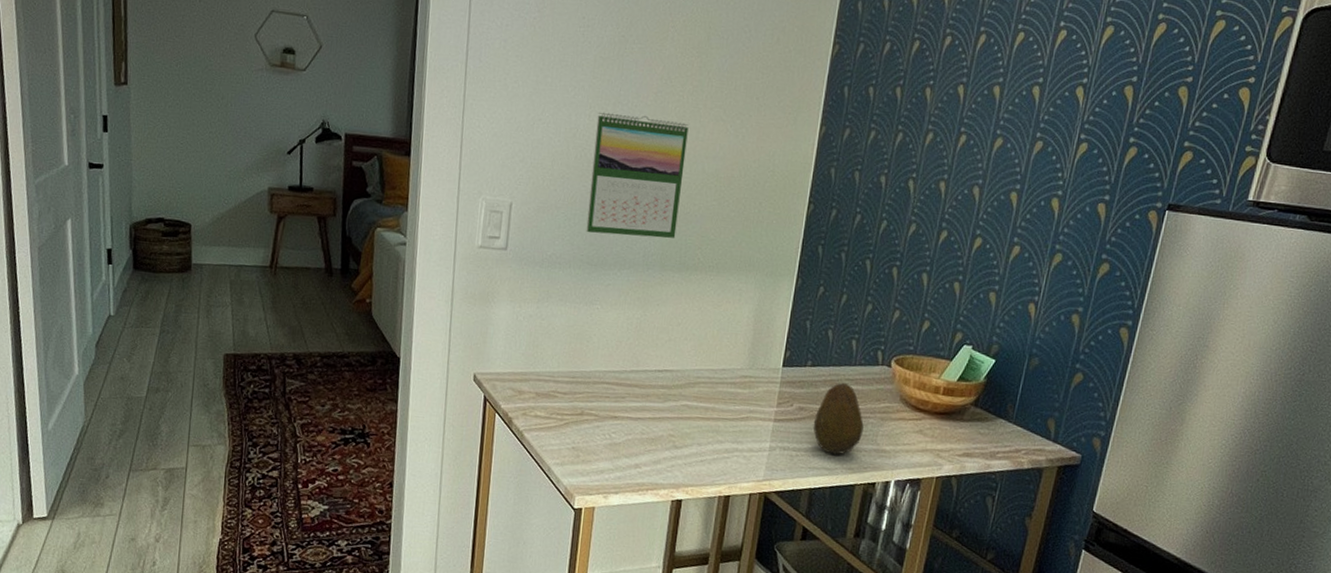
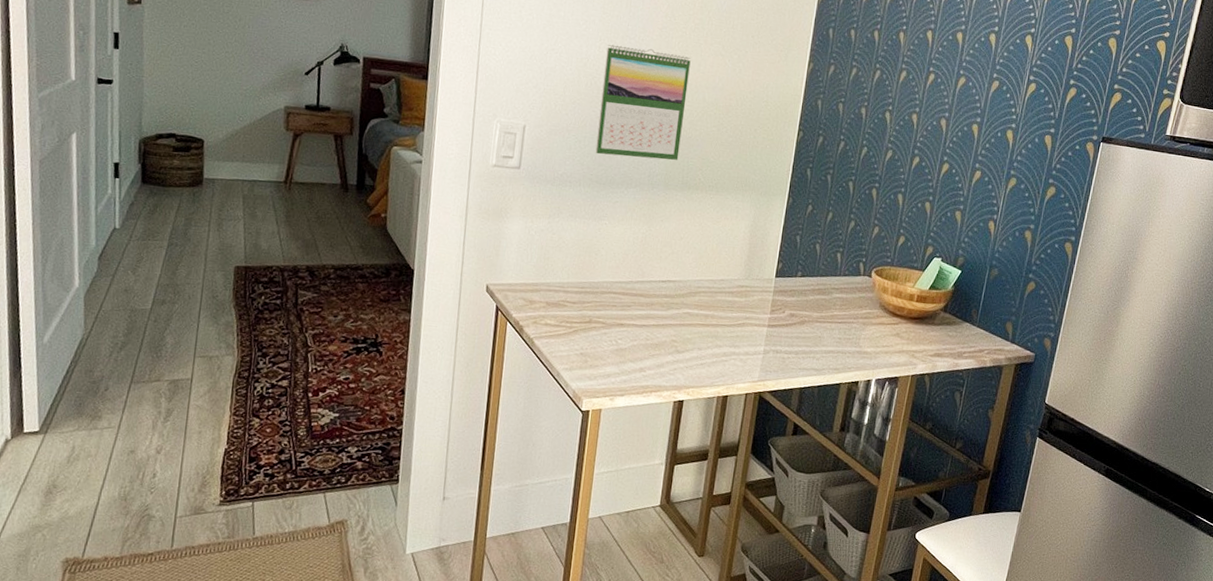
fruit: present [813,382,864,455] -> none [803,291,848,357]

